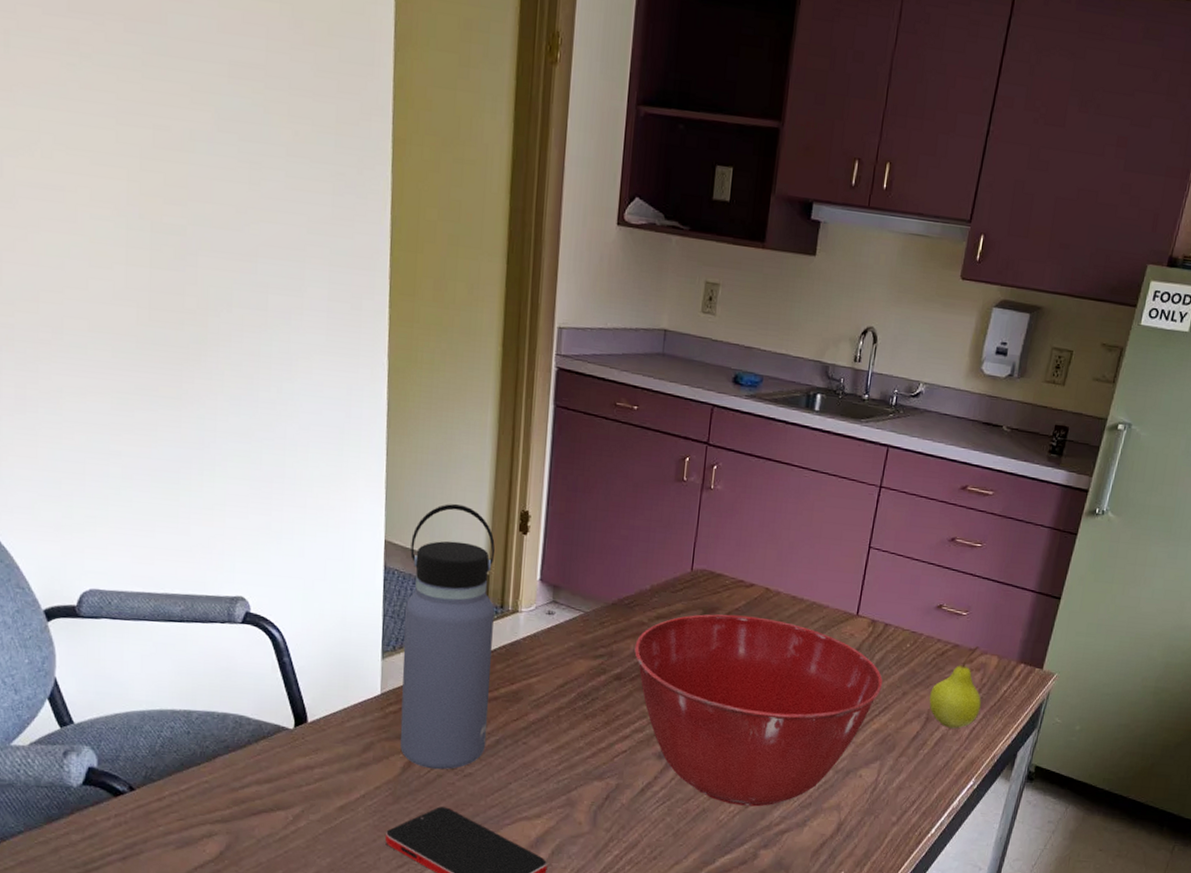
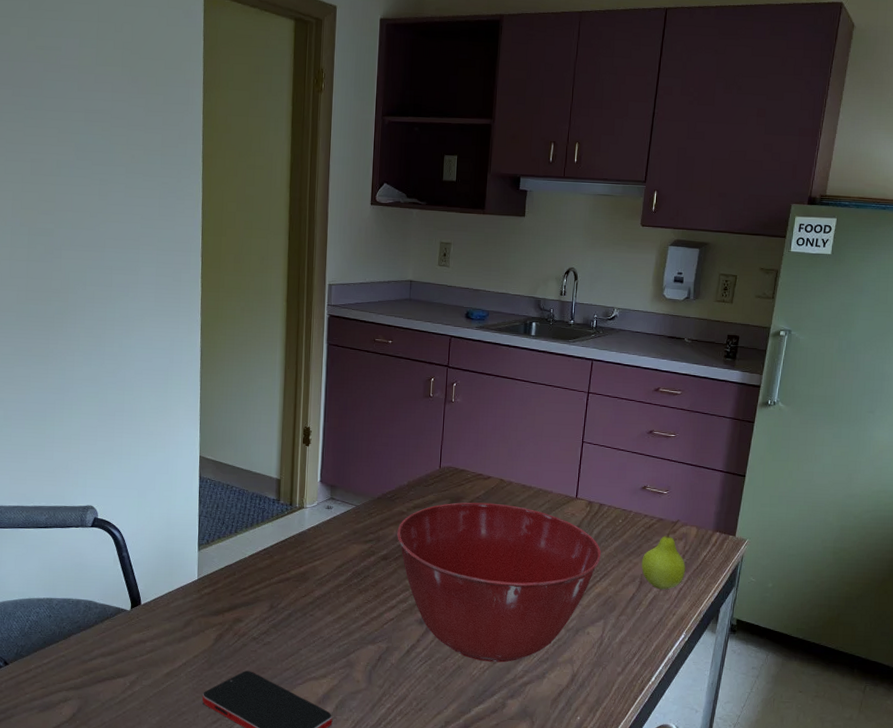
water bottle: present [400,504,495,770] -> none [213,425,285,640]

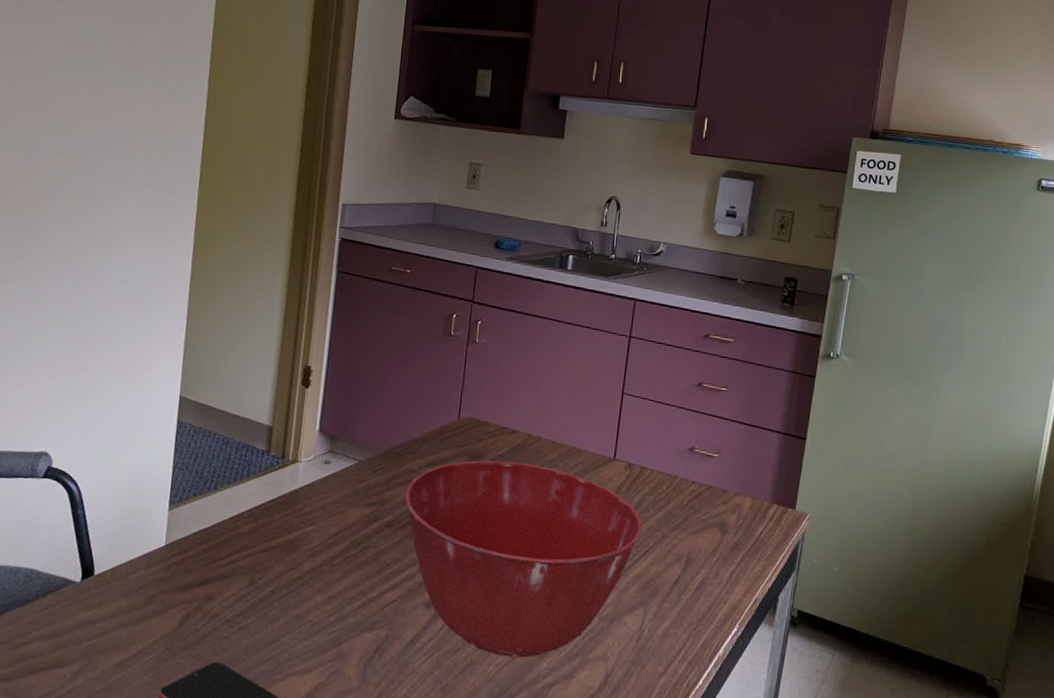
fruit: present [641,519,686,590] -> none [688,487,739,572]

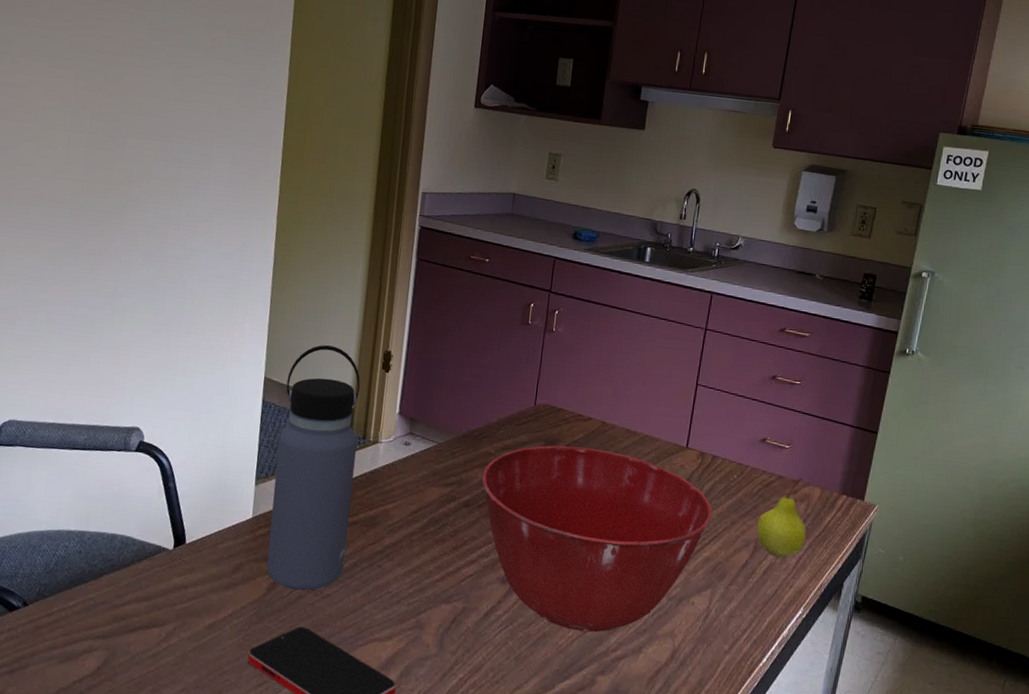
water bottle: none [180,361,279,623] -> present [266,345,360,591]
fruit: none [688,487,739,572] -> present [756,478,807,558]

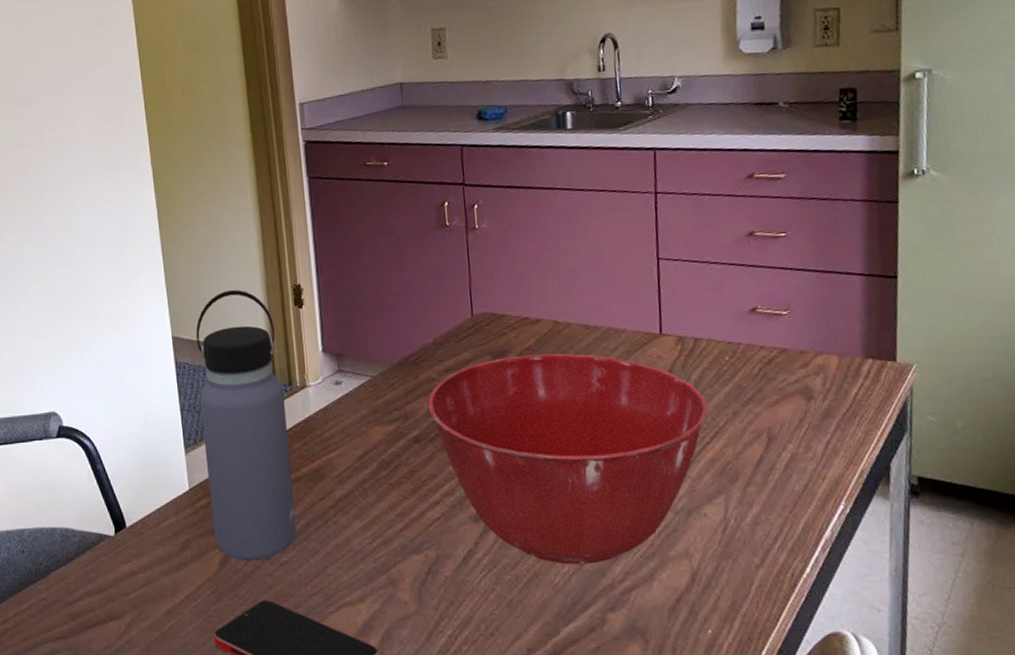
fruit: present [756,478,807,558] -> none [765,347,832,446]

